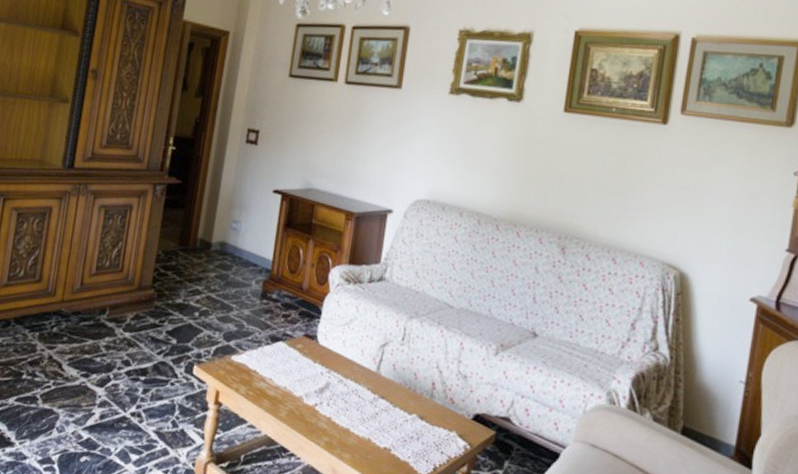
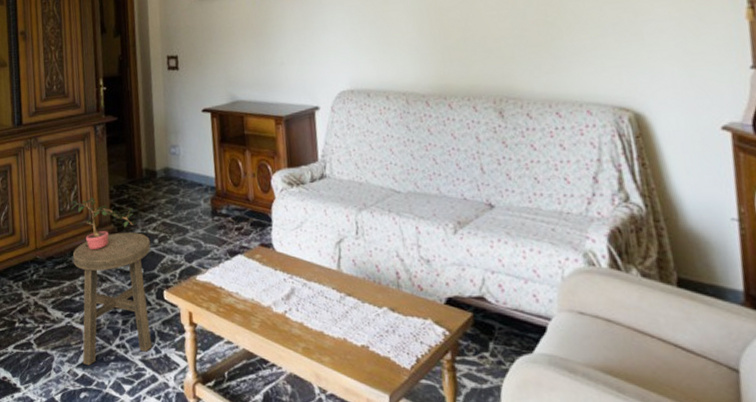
stool: none [90,298,190,430] -> present [73,232,152,366]
potted plant: none [110,256,179,312] -> present [70,197,137,249]

